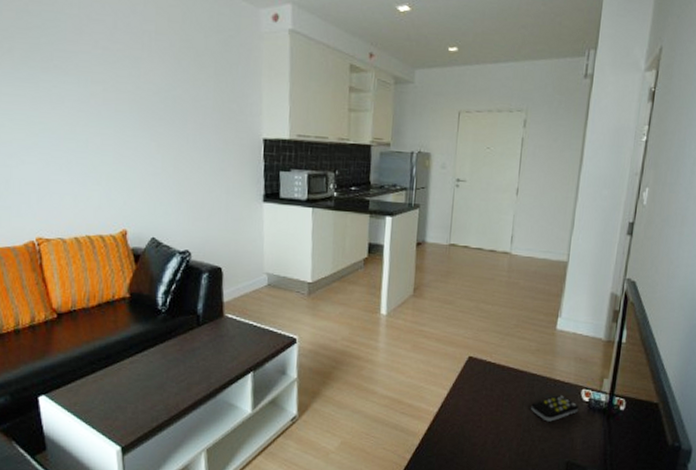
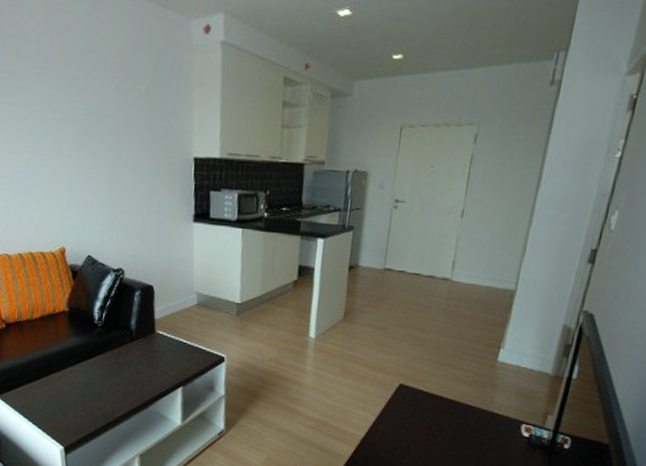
remote control: present [531,395,578,422] -> none [464,428,517,455]

